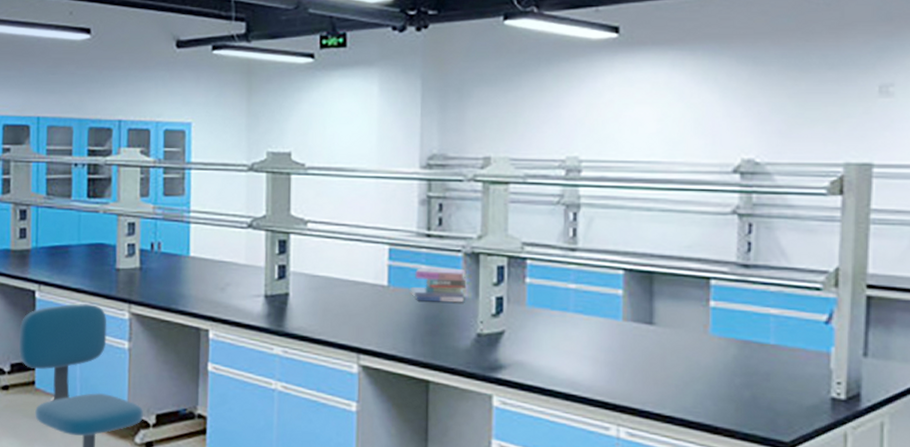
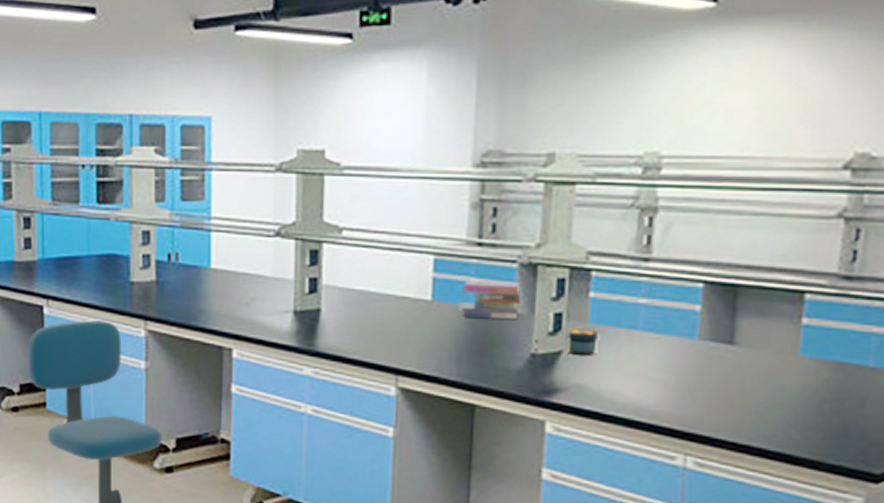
jar: none [509,310,536,335] -> present [567,328,599,355]

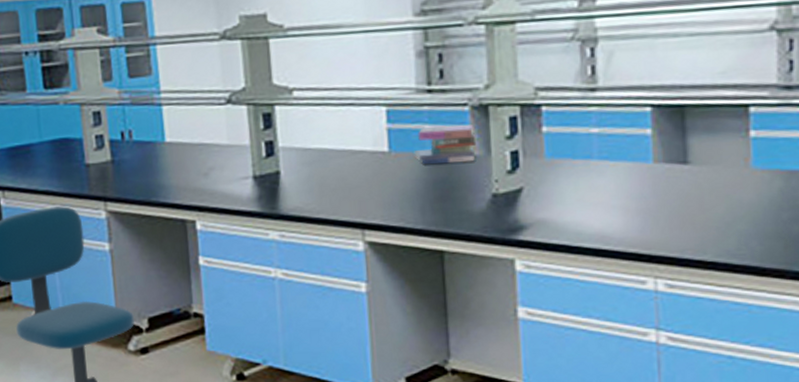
jar: present [567,328,599,355] -> none [526,163,557,190]

